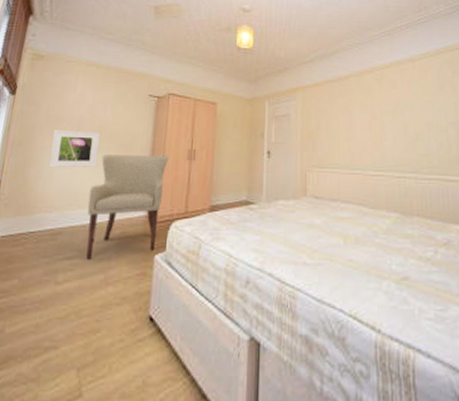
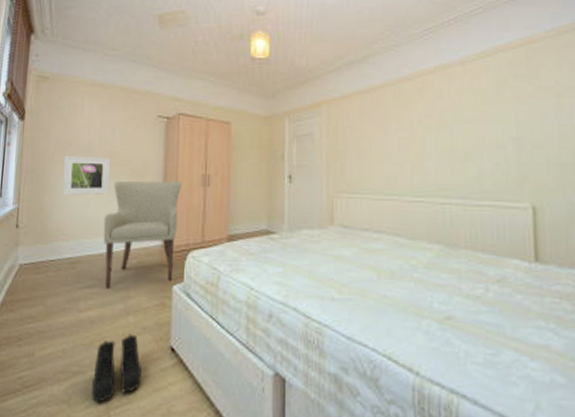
boots: none [63,305,119,379] -> present [92,334,142,403]

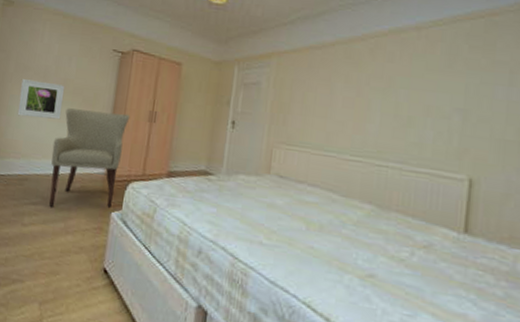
boots: present [92,334,142,403] -> none [27,251,76,311]

